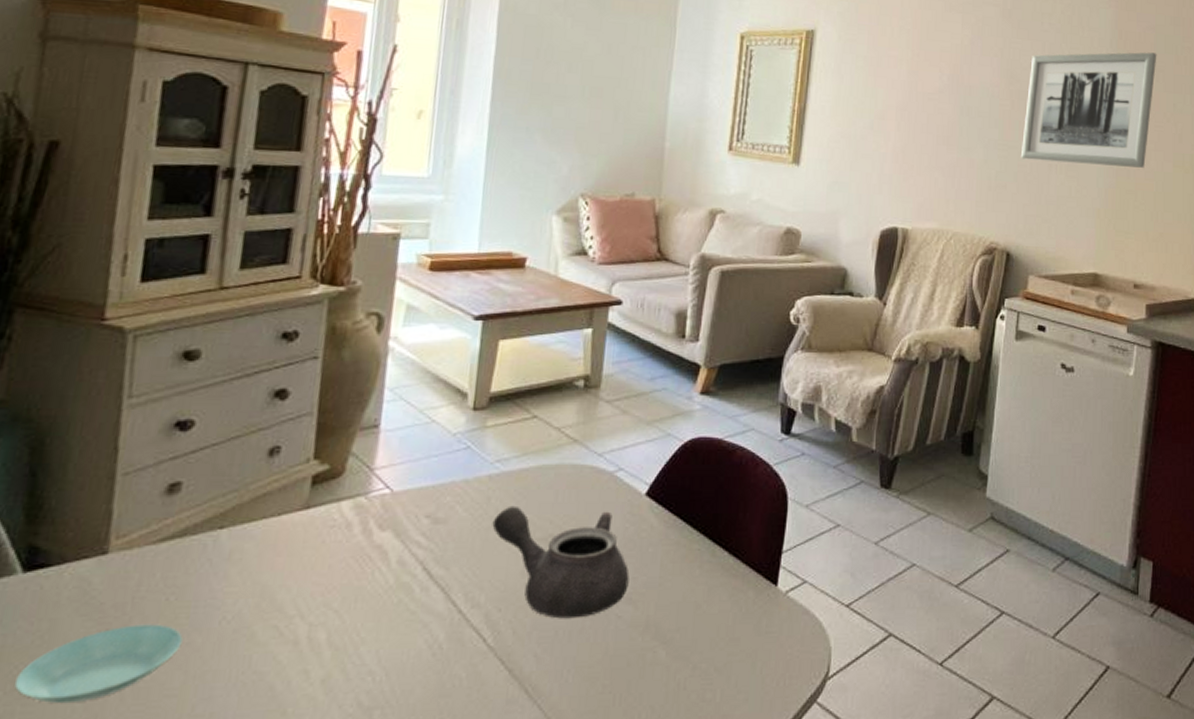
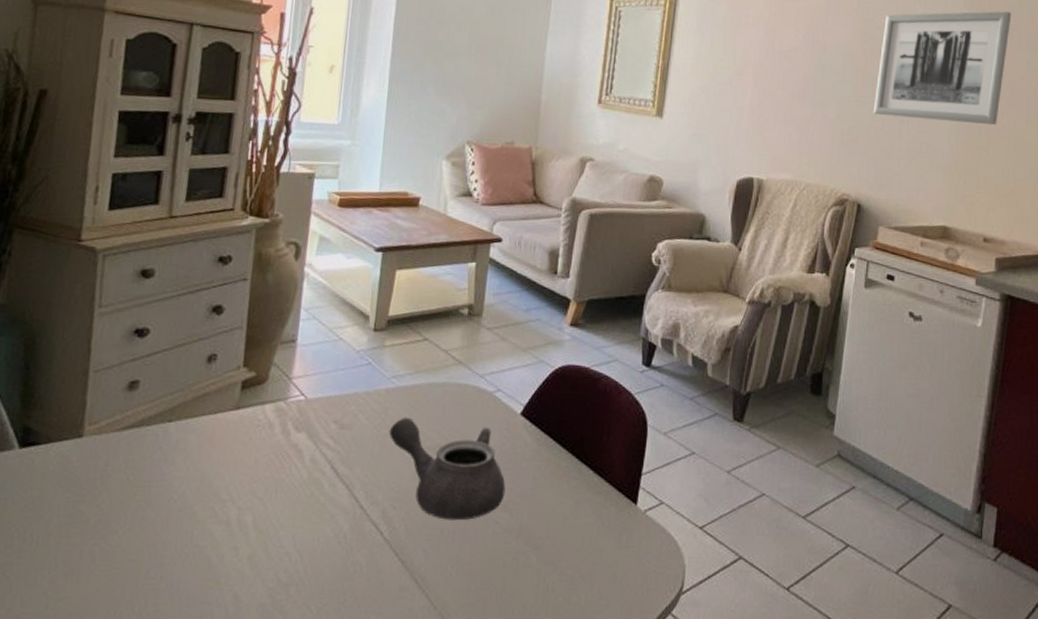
saucer: present [14,624,183,704] -> none [12,498,140,560]

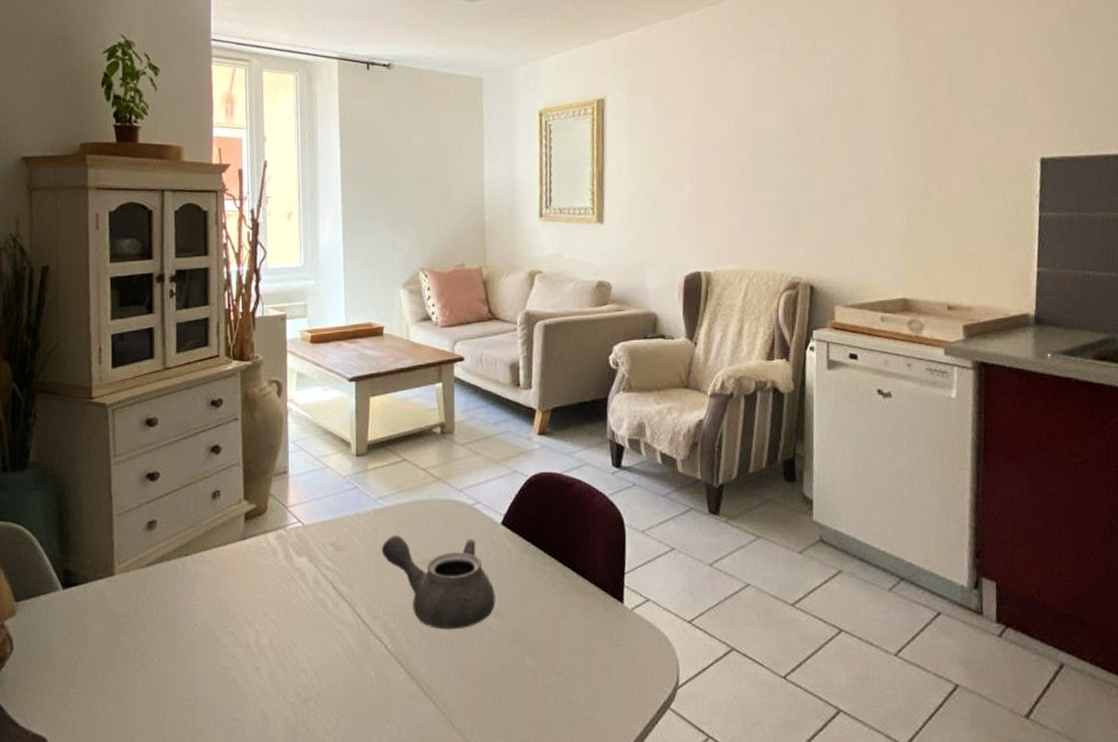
wall art: present [872,11,1012,125] -> none [814,71,950,194]

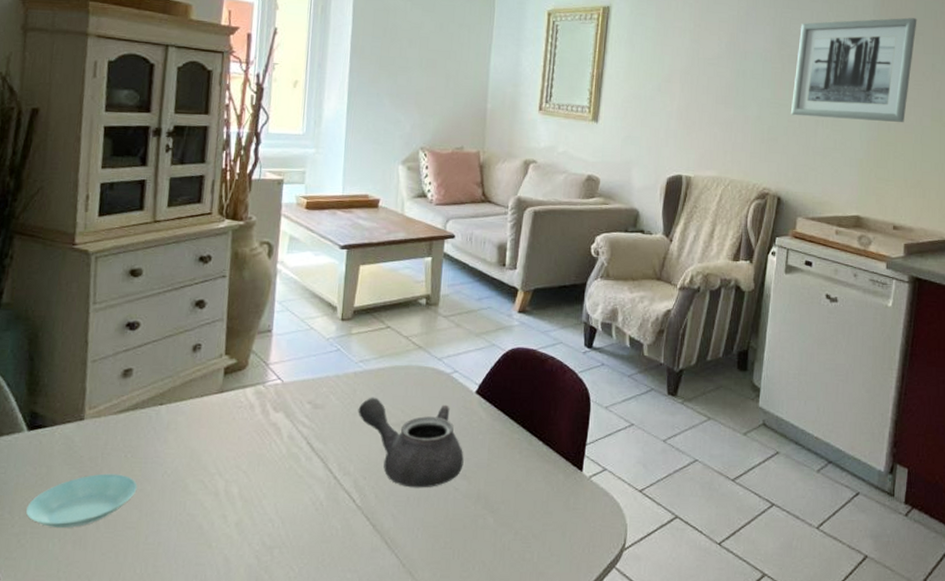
saucer: none [66,629,170,687] -> present [25,473,138,529]
wall art: none [814,71,950,194] -> present [790,17,917,122]

